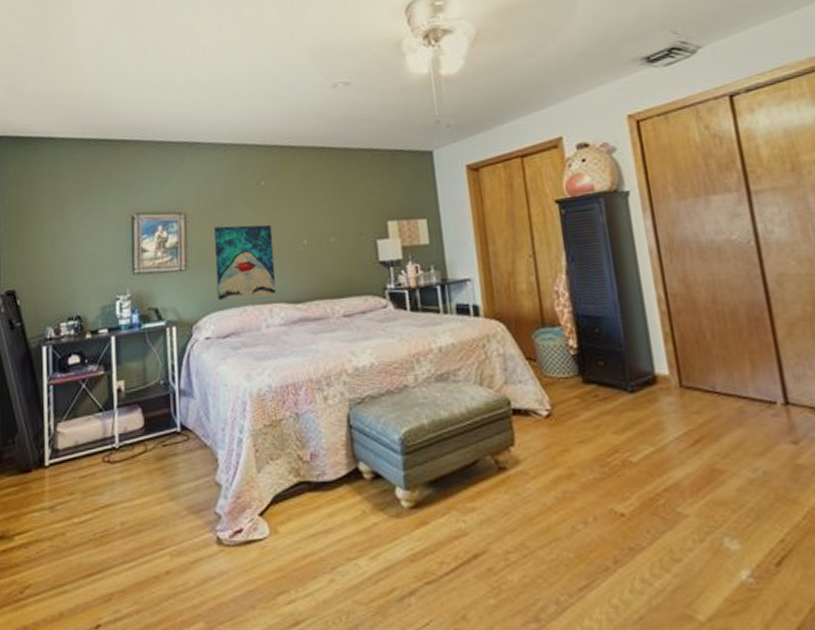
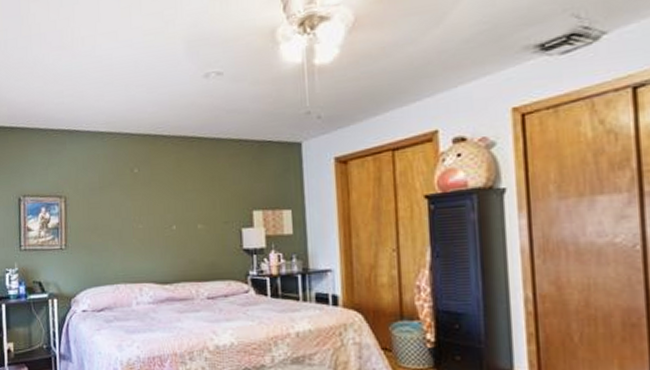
wall art: present [214,224,276,300] -> none [91,209,146,277]

